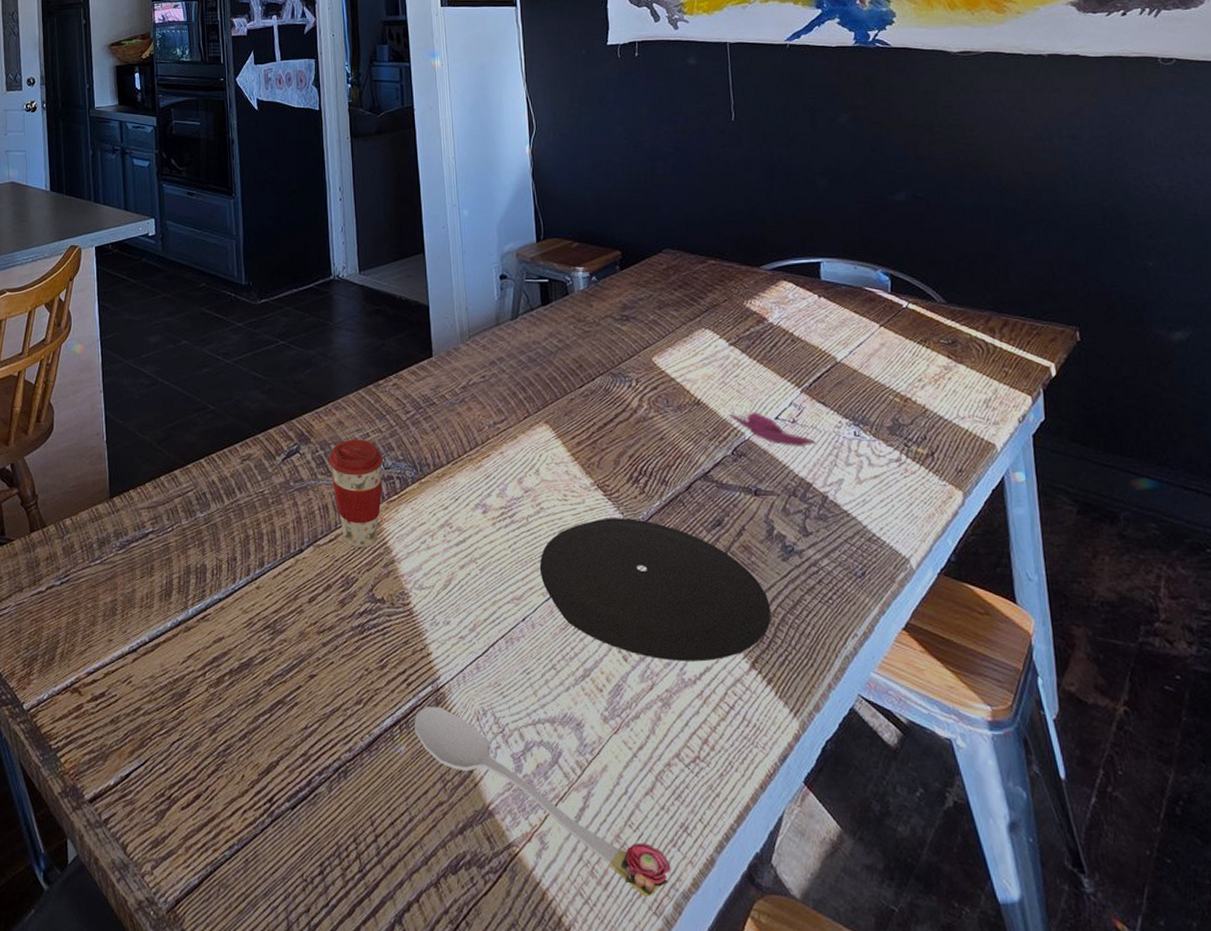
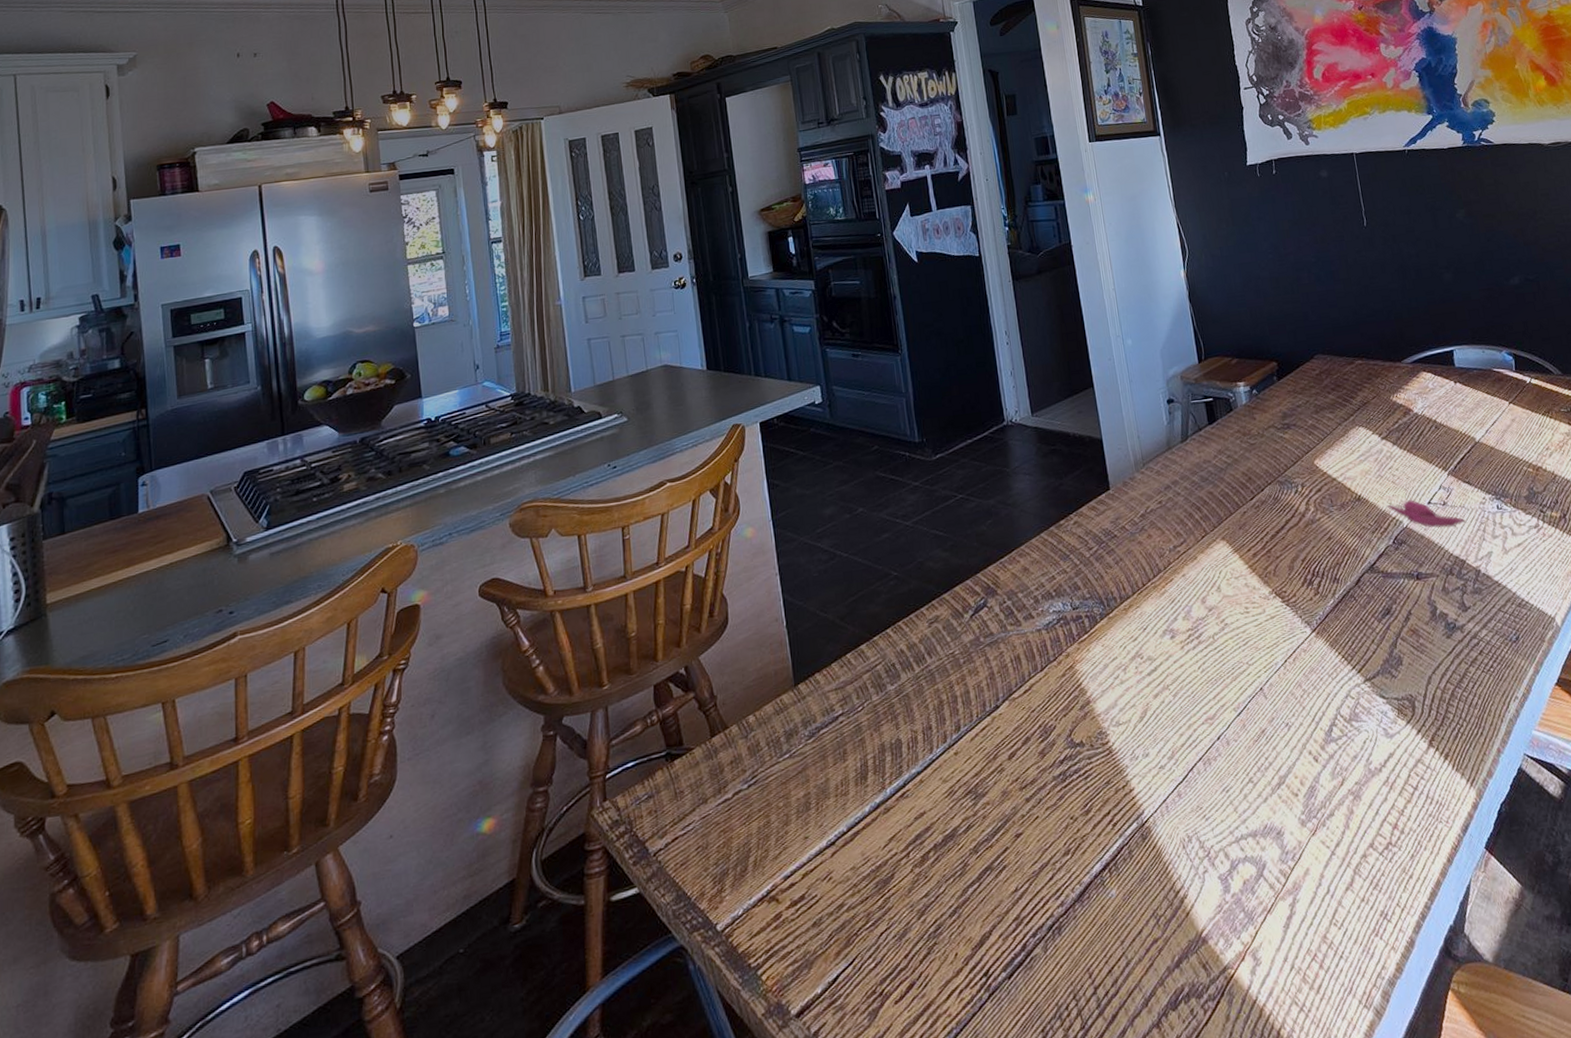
coffee cup: present [328,439,384,548] -> none [1016,582,1072,695]
spoon: present [414,707,671,898] -> none [1122,842,1376,993]
plate: present [539,518,772,662] -> none [1228,620,1442,754]

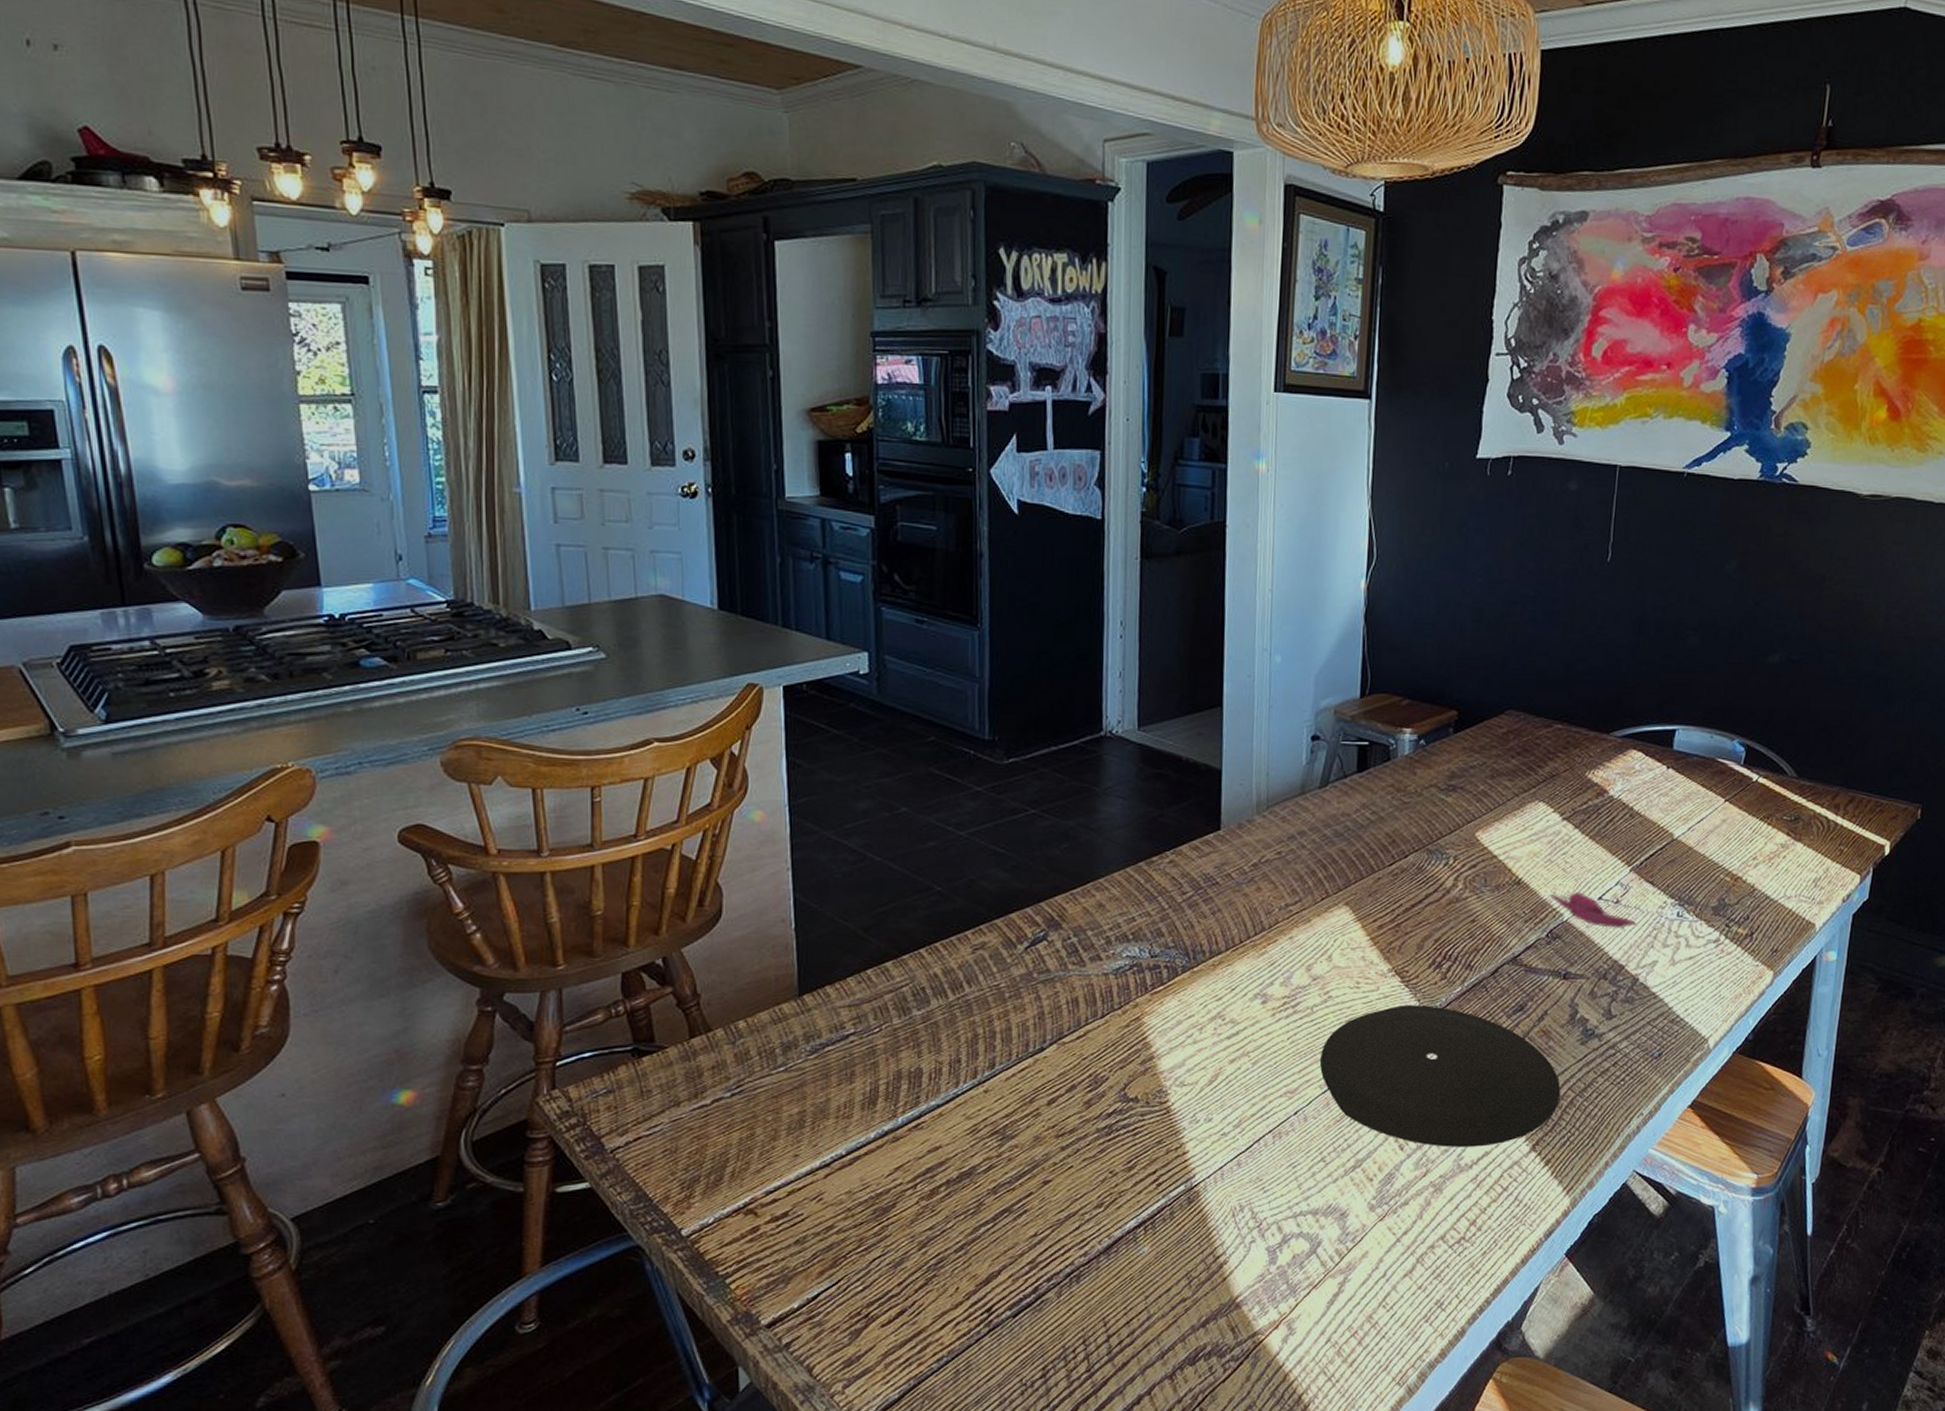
plate: none [1228,620,1442,754] -> present [1319,1005,1561,1147]

